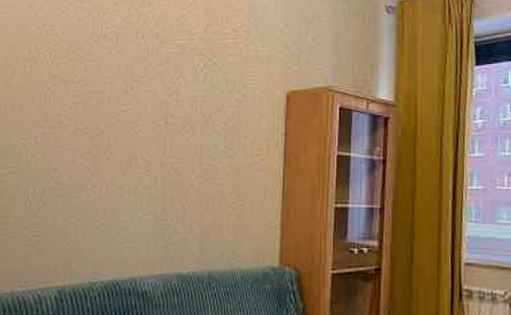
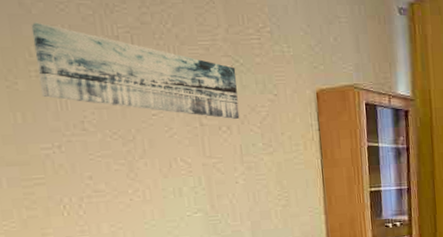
wall art: none [31,23,208,120] -> present [31,22,240,120]

